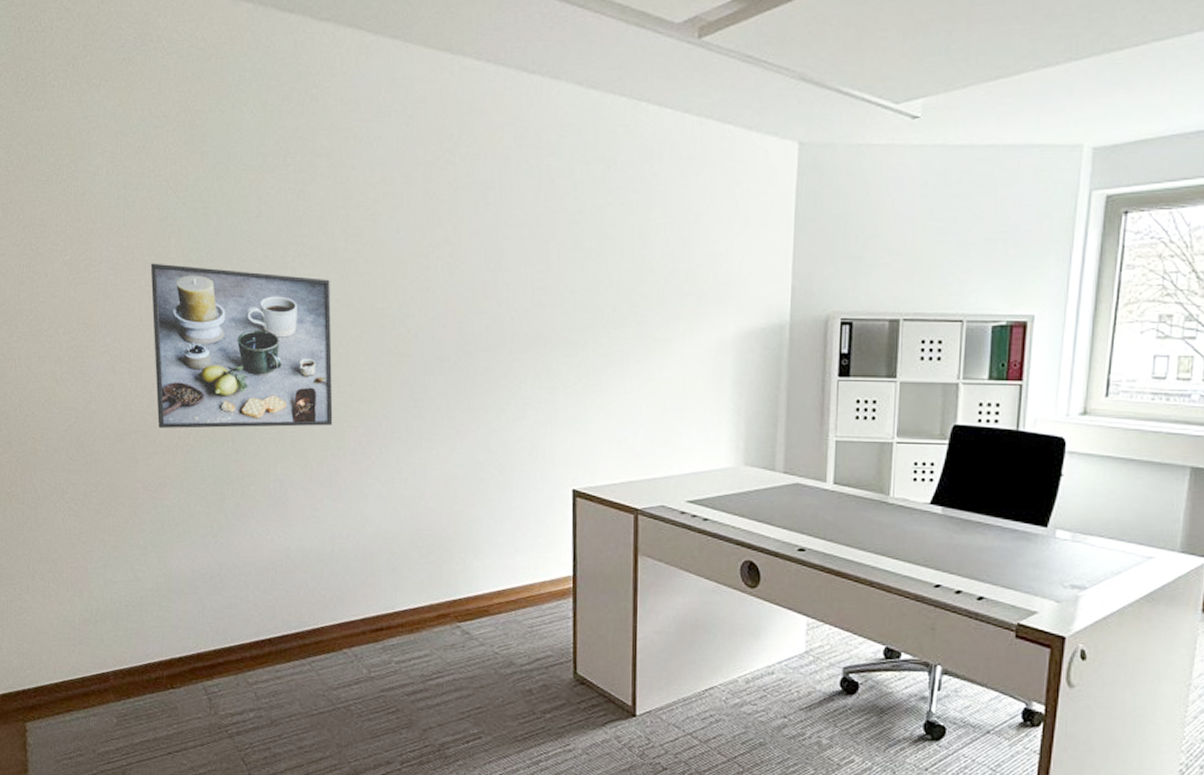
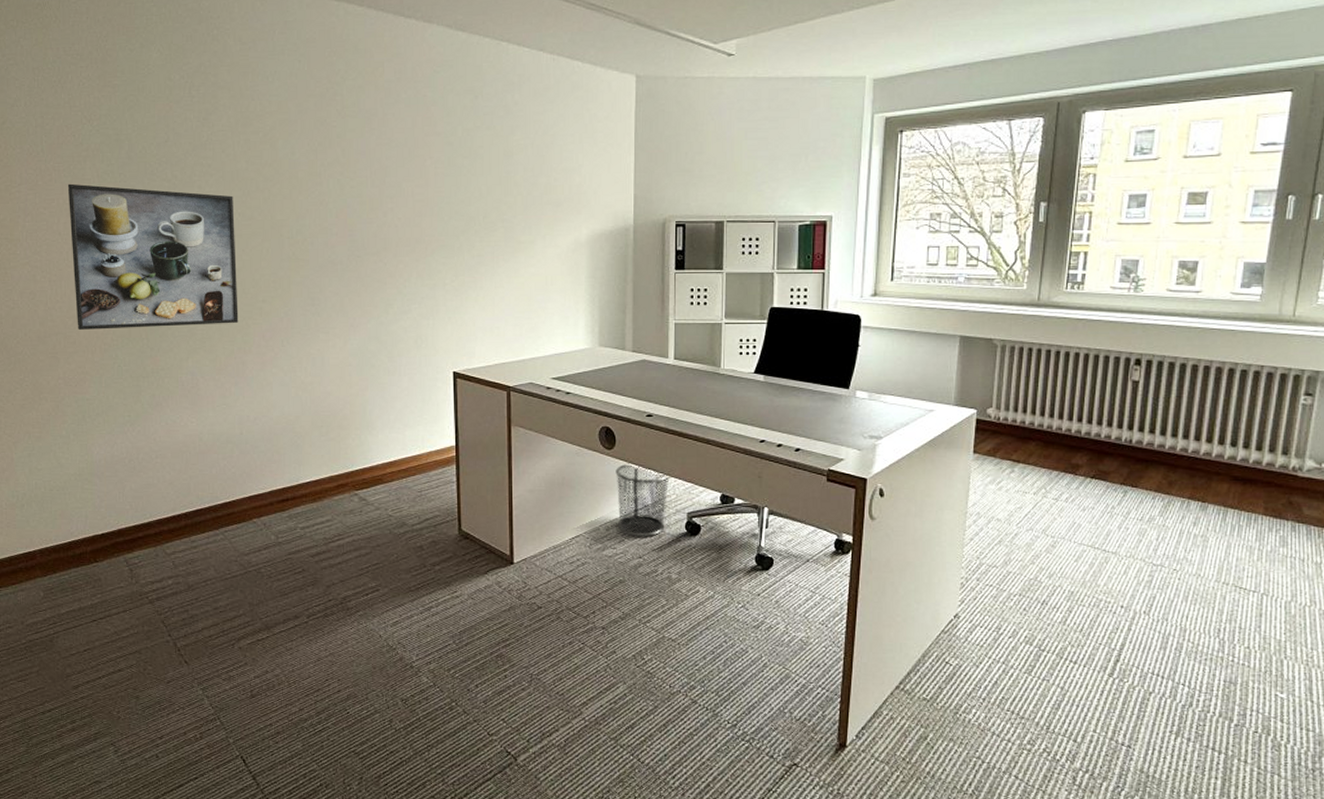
waste bin: none [759,605,824,693] -> present [616,463,670,536]

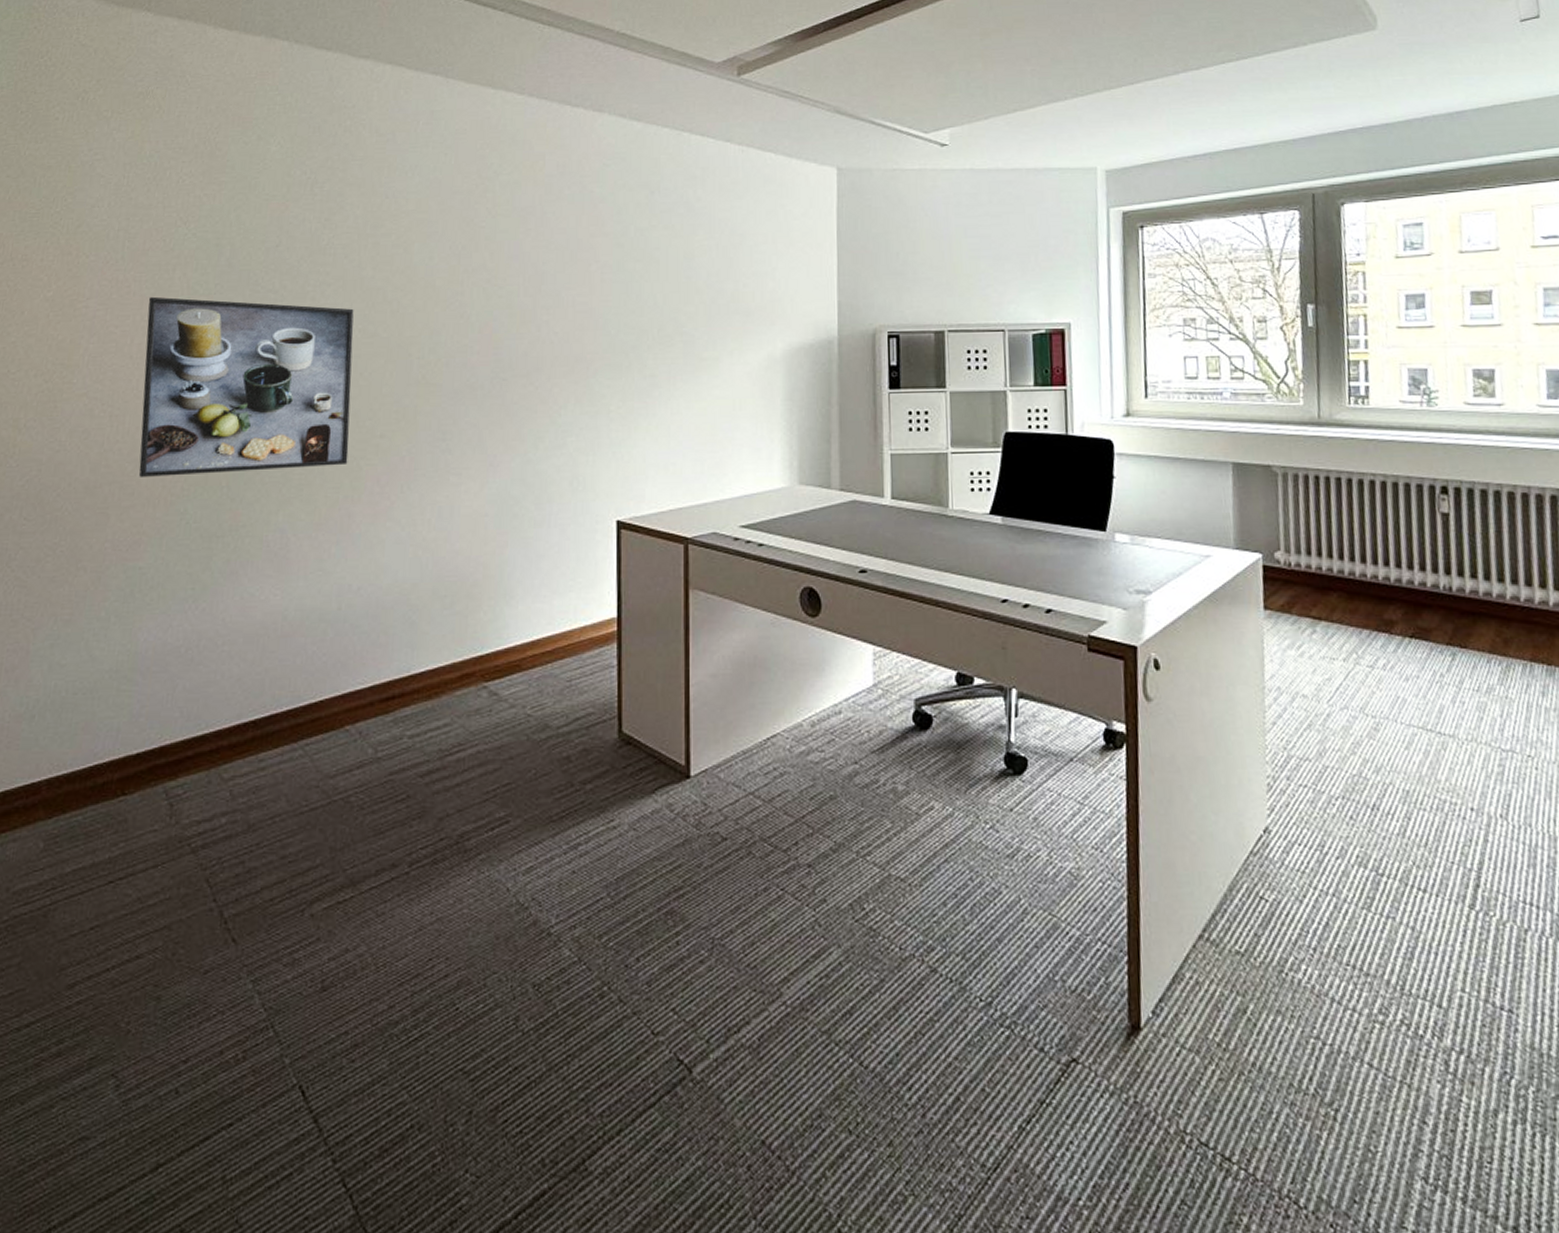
waste bin: present [616,463,670,536] -> none [822,634,891,733]

